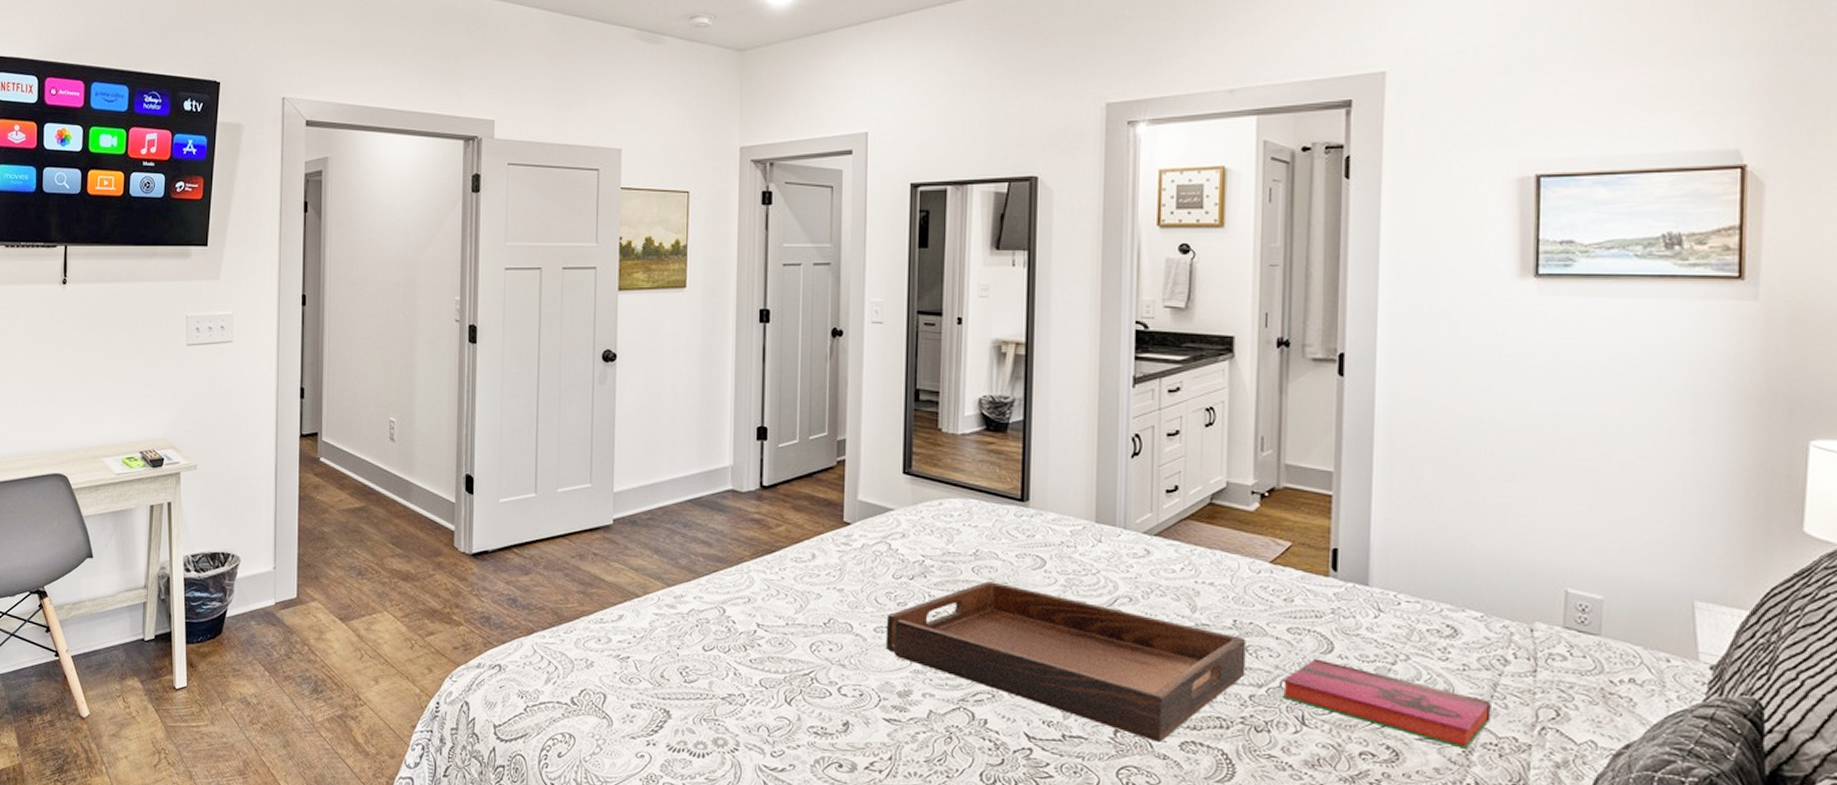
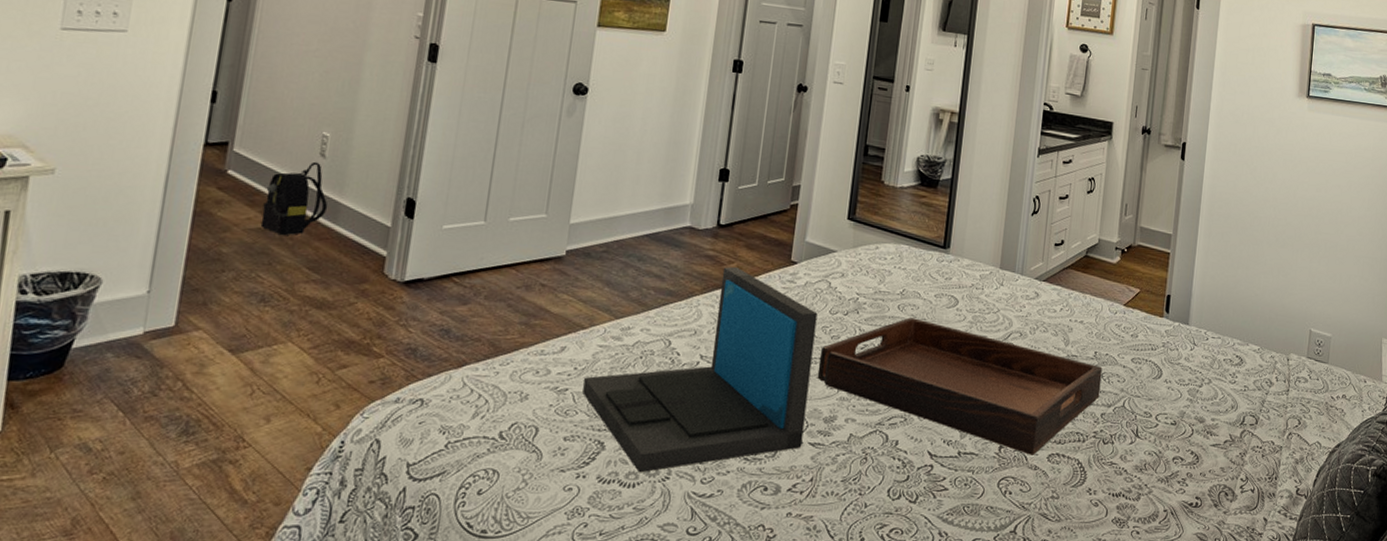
backpack: none [350,445,402,515] -> present [260,161,328,236]
laptop: none [644,529,879,743] -> present [582,266,818,473]
hardback book: present [1281,658,1491,749] -> none [1123,383,1260,452]

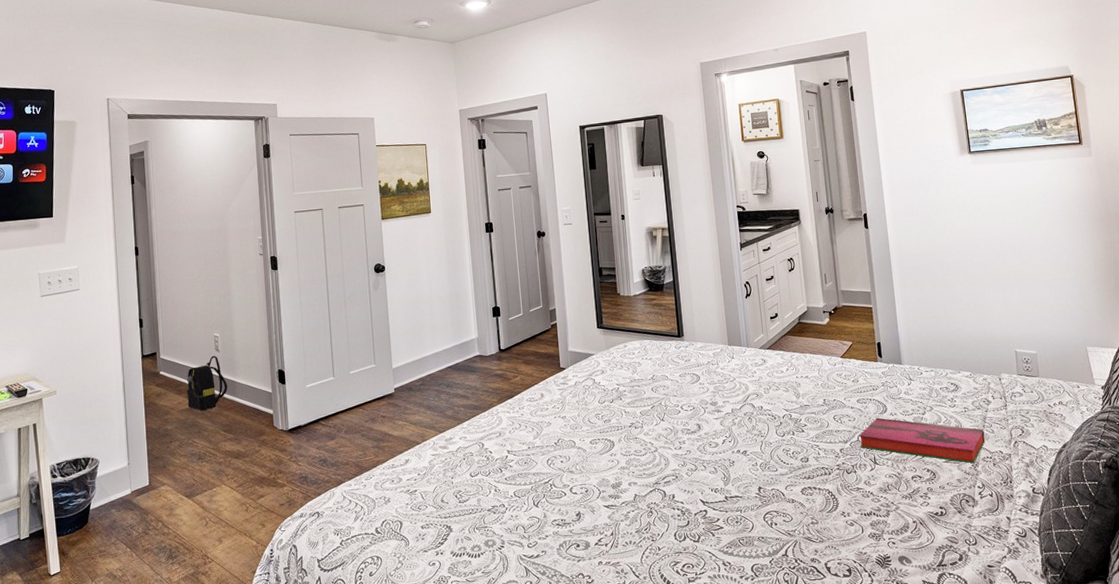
laptop: present [582,266,818,473] -> none [427,379,599,546]
serving tray: present [817,317,1103,455] -> none [598,396,836,491]
hardback book: none [1123,383,1260,452] -> present [858,417,985,464]

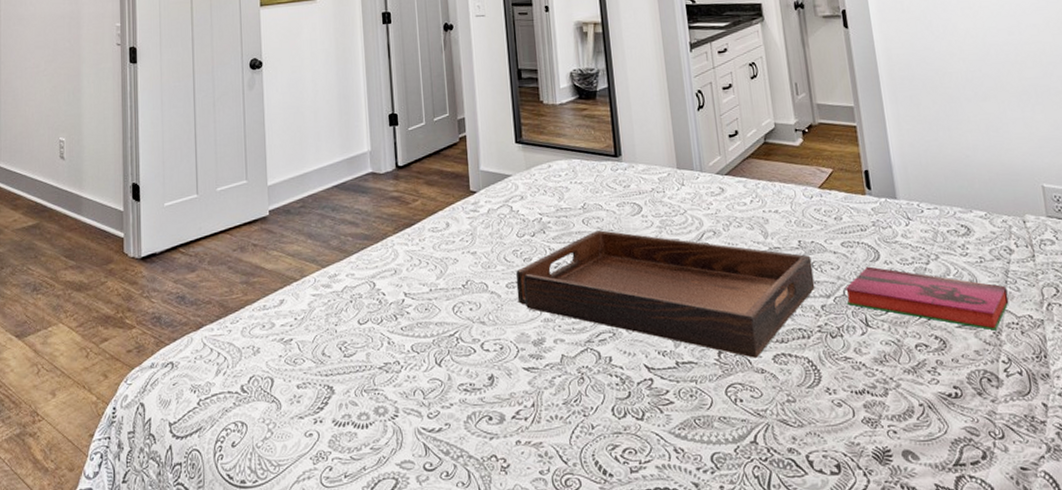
backpack: present [186,355,228,411] -> none [24,164,73,232]
serving tray: none [598,396,836,491] -> present [515,230,815,358]

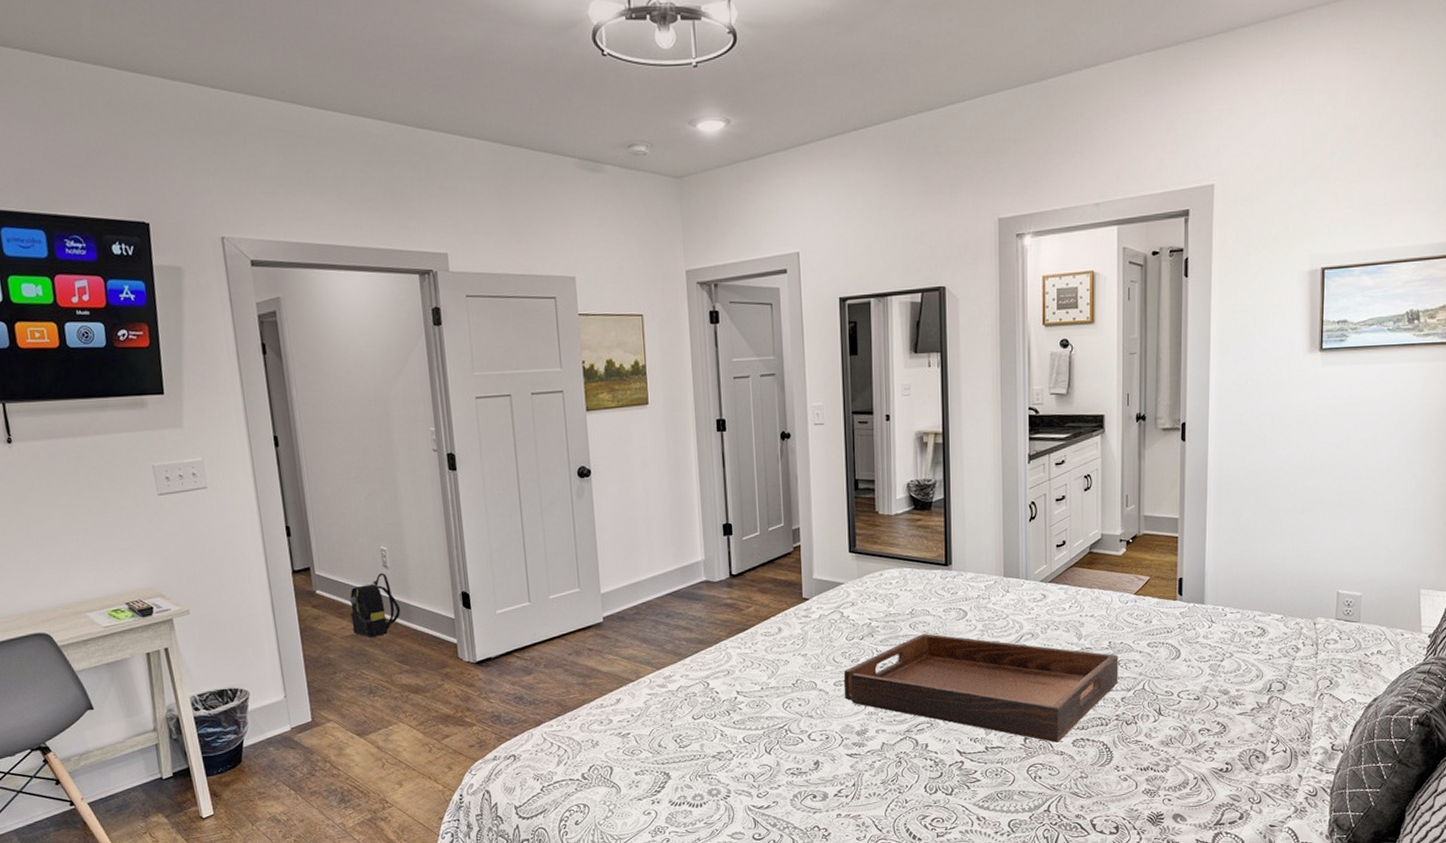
backpack: none [24,164,73,232] -> present [349,572,401,638]
hardback book: present [844,266,1009,331] -> none [1144,664,1288,717]

